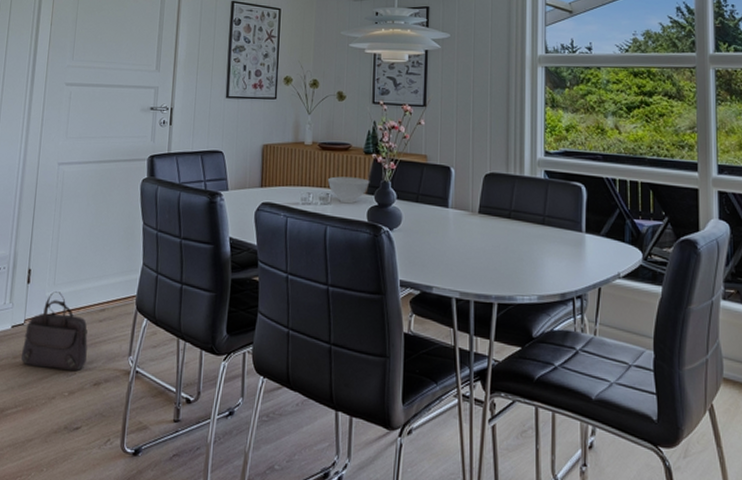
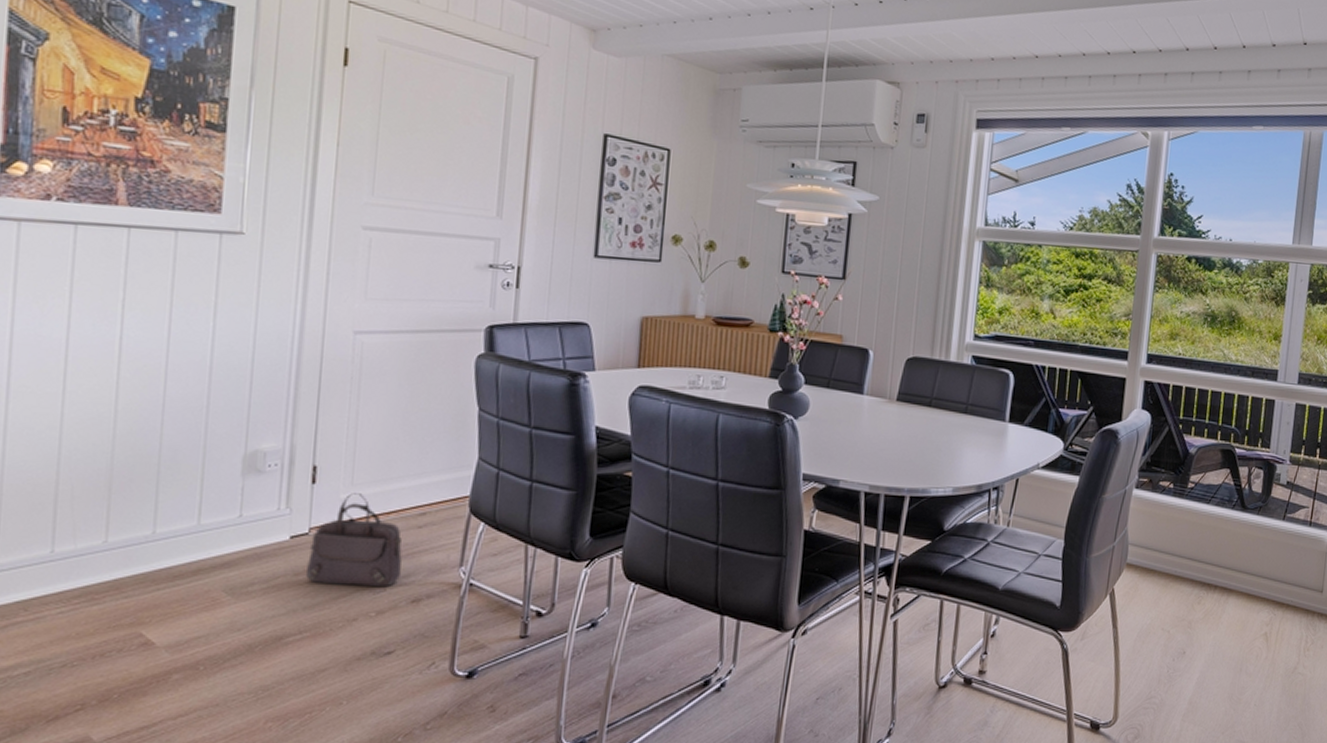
bowl: present [327,176,370,204] -> none [722,357,774,389]

